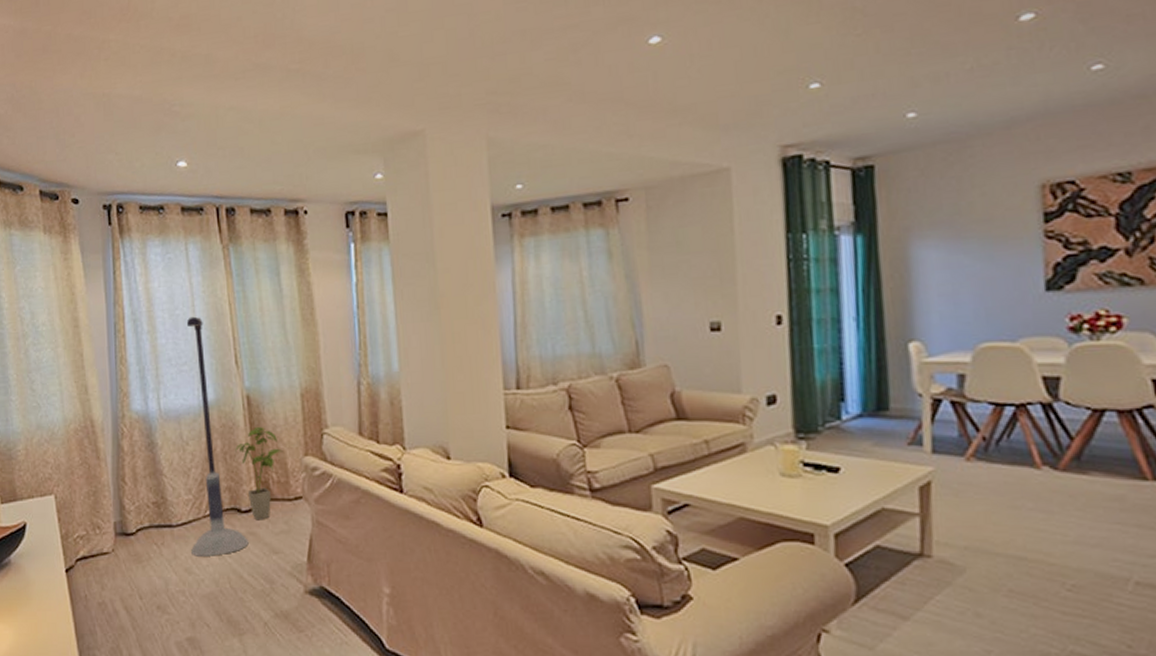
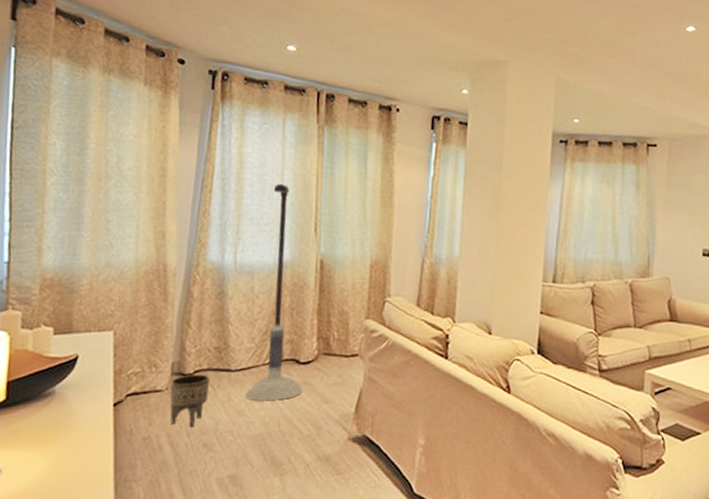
planter: none [116,532,154,590] -> present [169,373,210,428]
house plant: present [235,427,283,521] -> none [302,289,347,372]

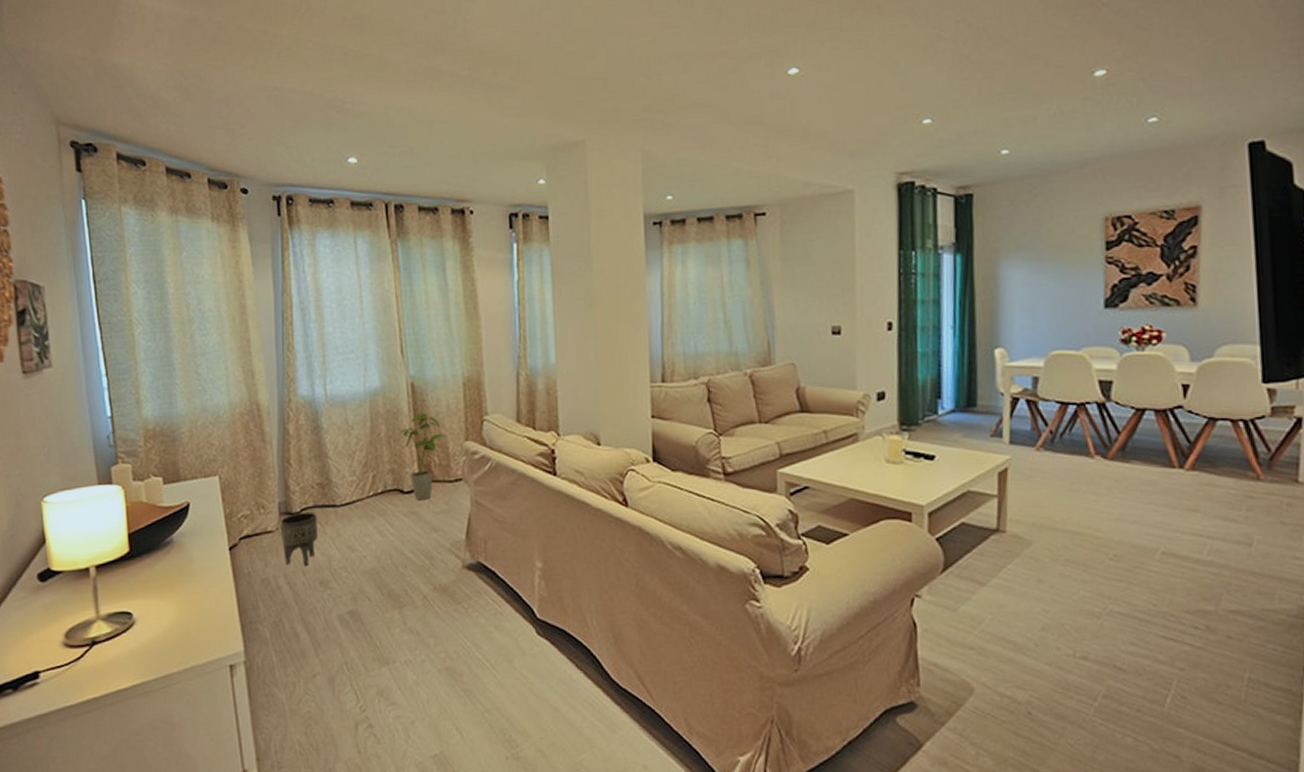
floor lamp: present [246,183,303,401] -> none [354,307,410,535]
house plant: none [302,289,347,372] -> present [399,413,445,501]

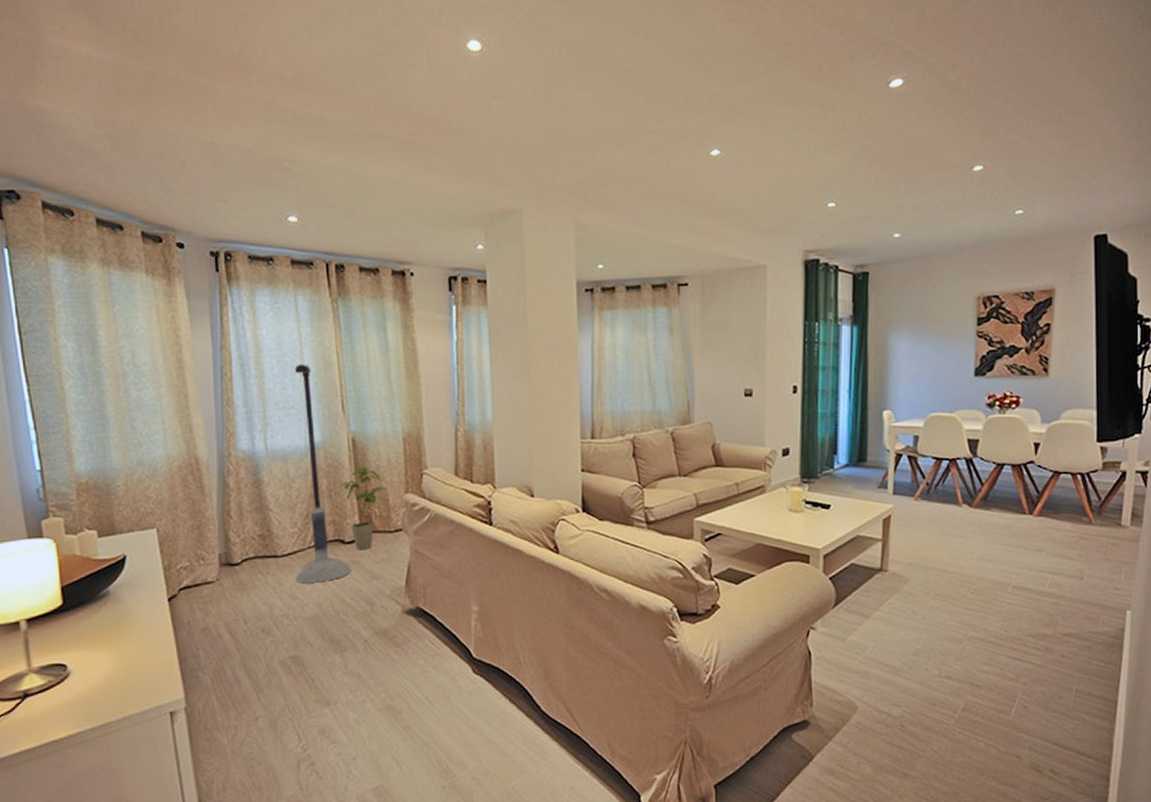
planter: present [280,512,318,566] -> none [220,562,259,615]
floor lamp: none [354,307,410,535] -> present [294,364,351,583]

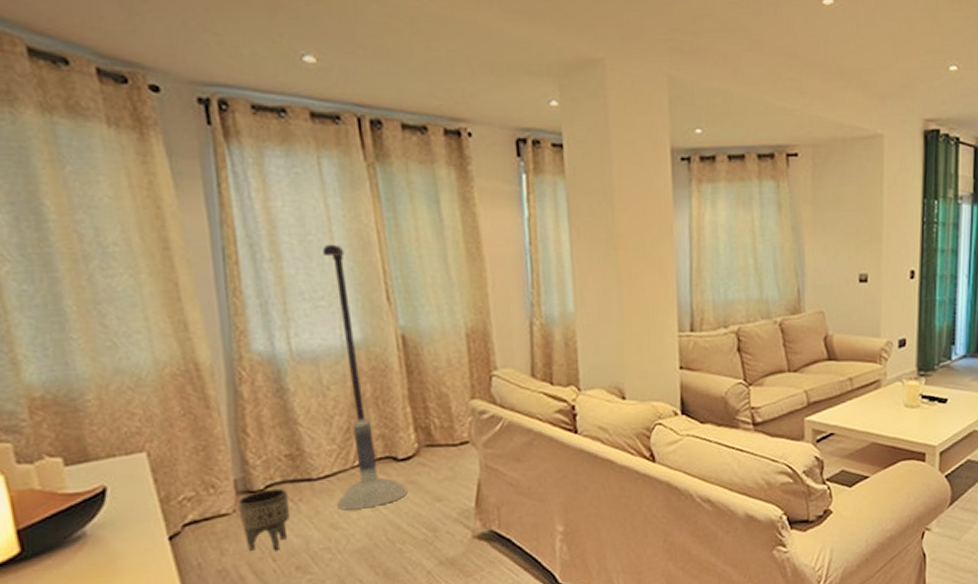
planter: none [220,562,259,615] -> present [237,488,290,552]
house plant: present [340,467,386,551] -> none [389,369,446,469]

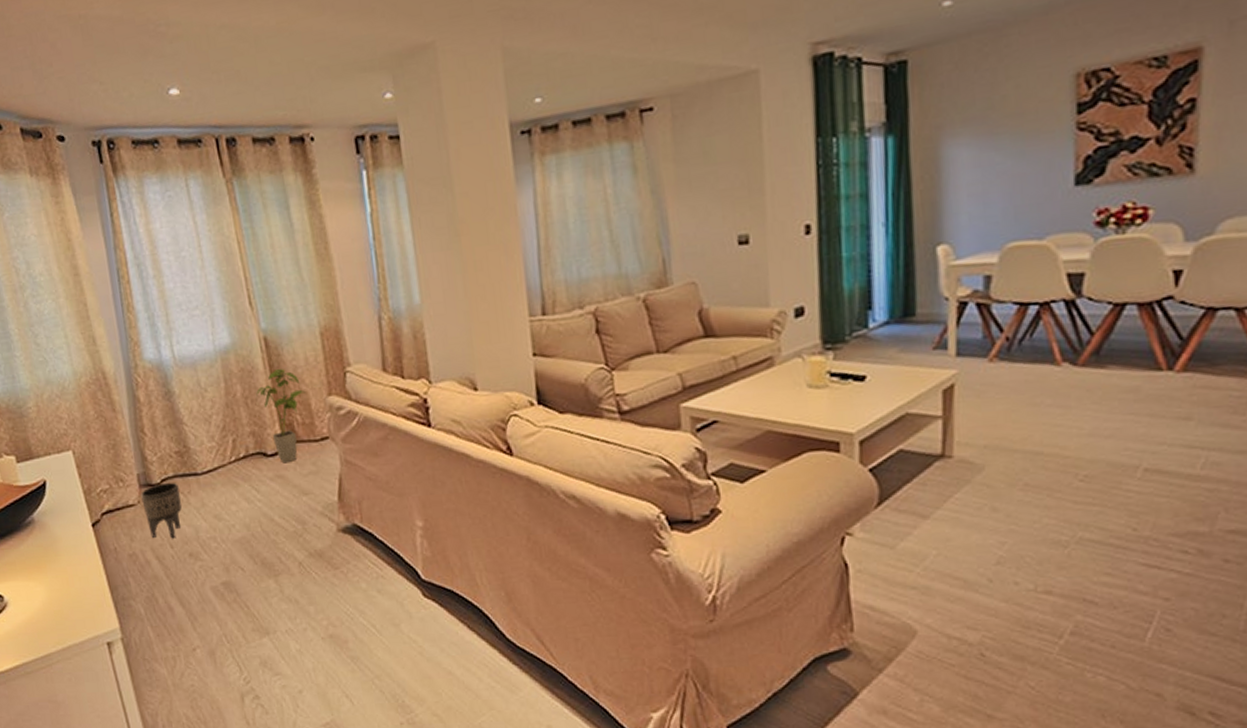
floor lamp: present [322,244,408,510] -> none [194,257,277,503]
house plant: none [389,369,446,469] -> present [256,369,306,464]

